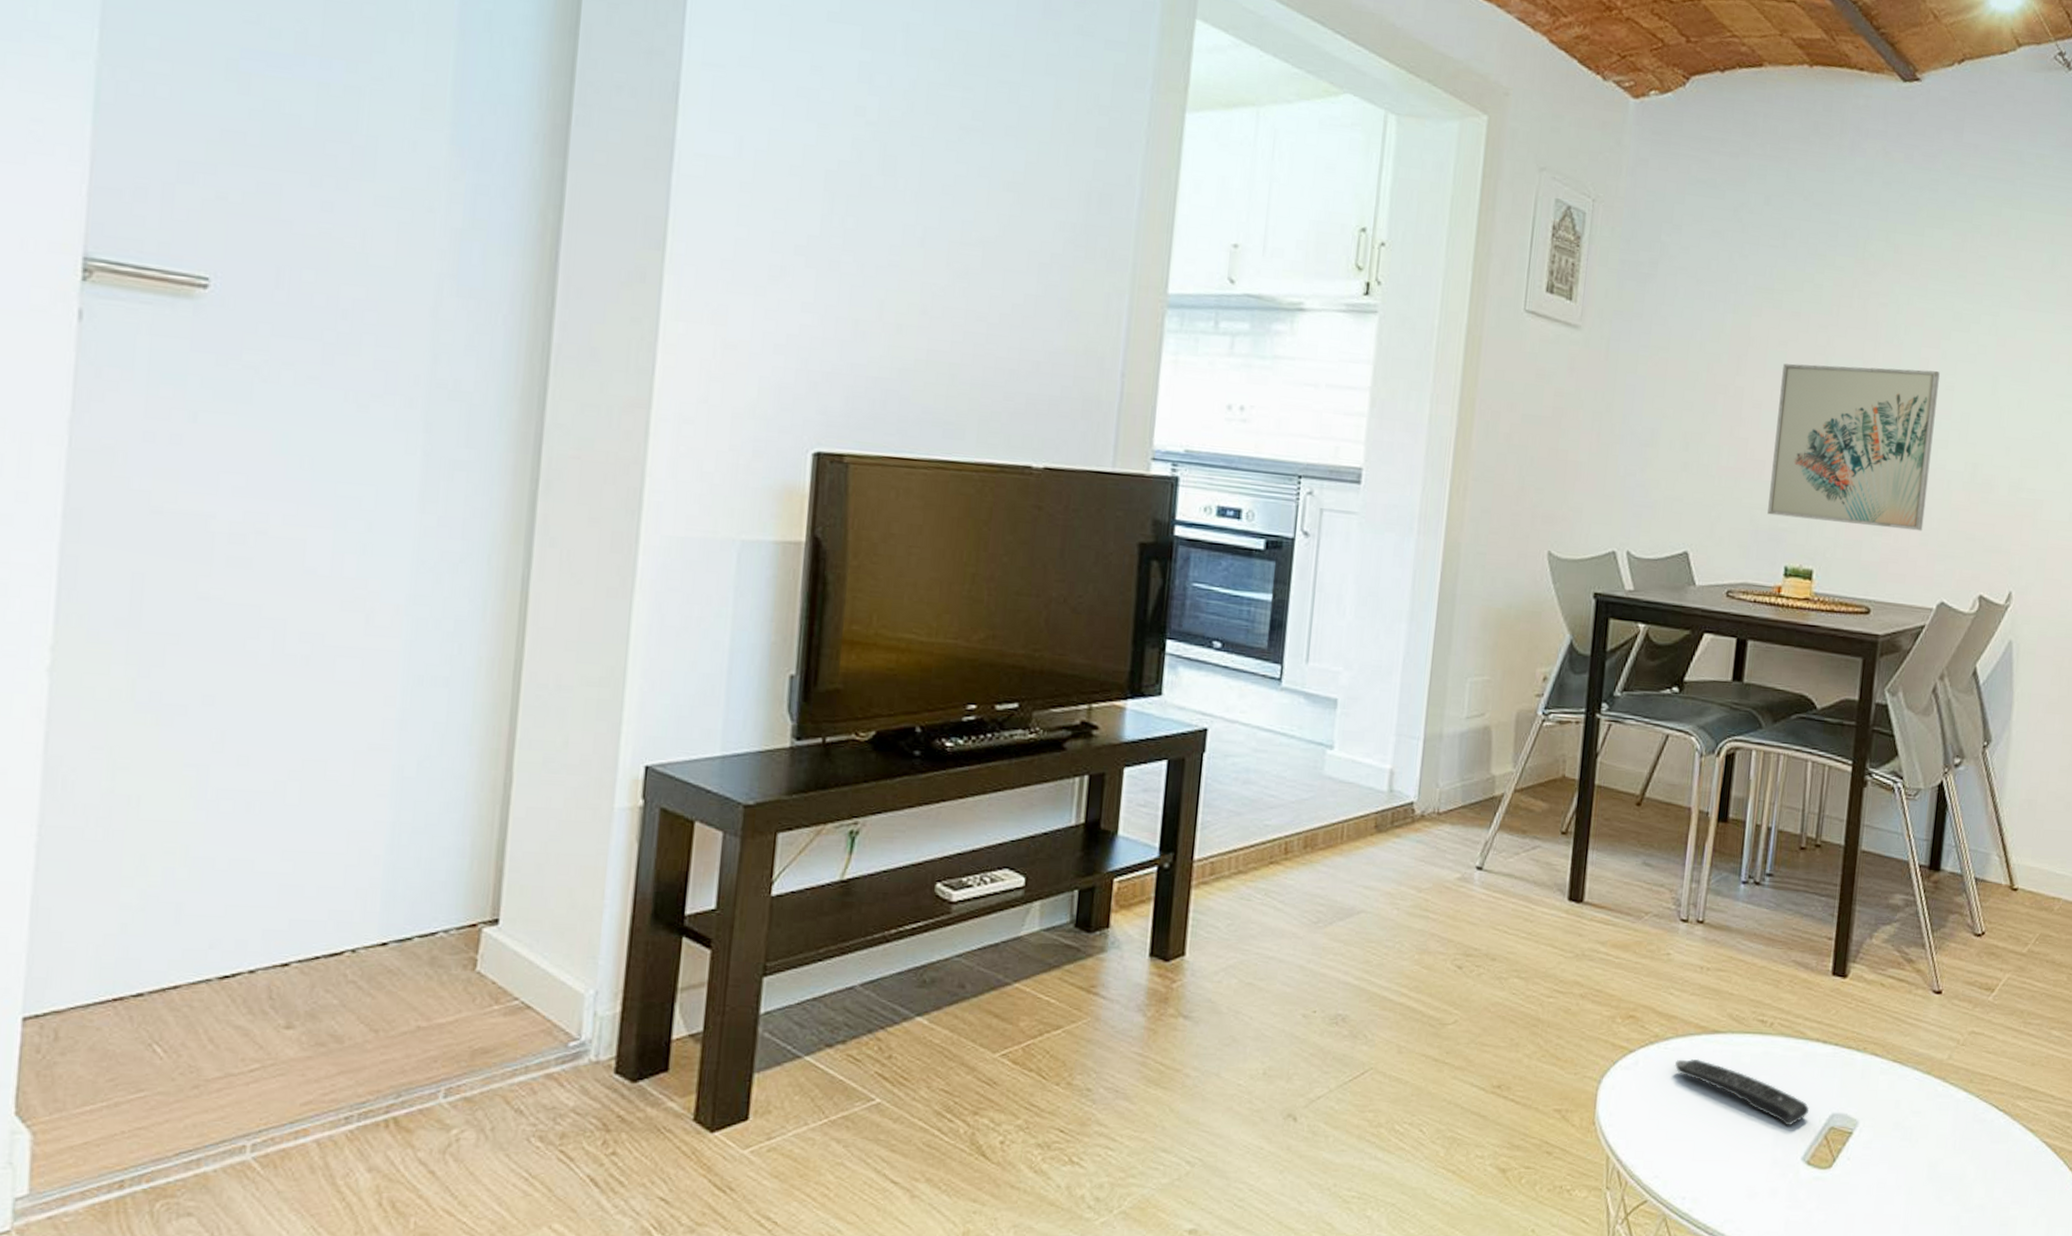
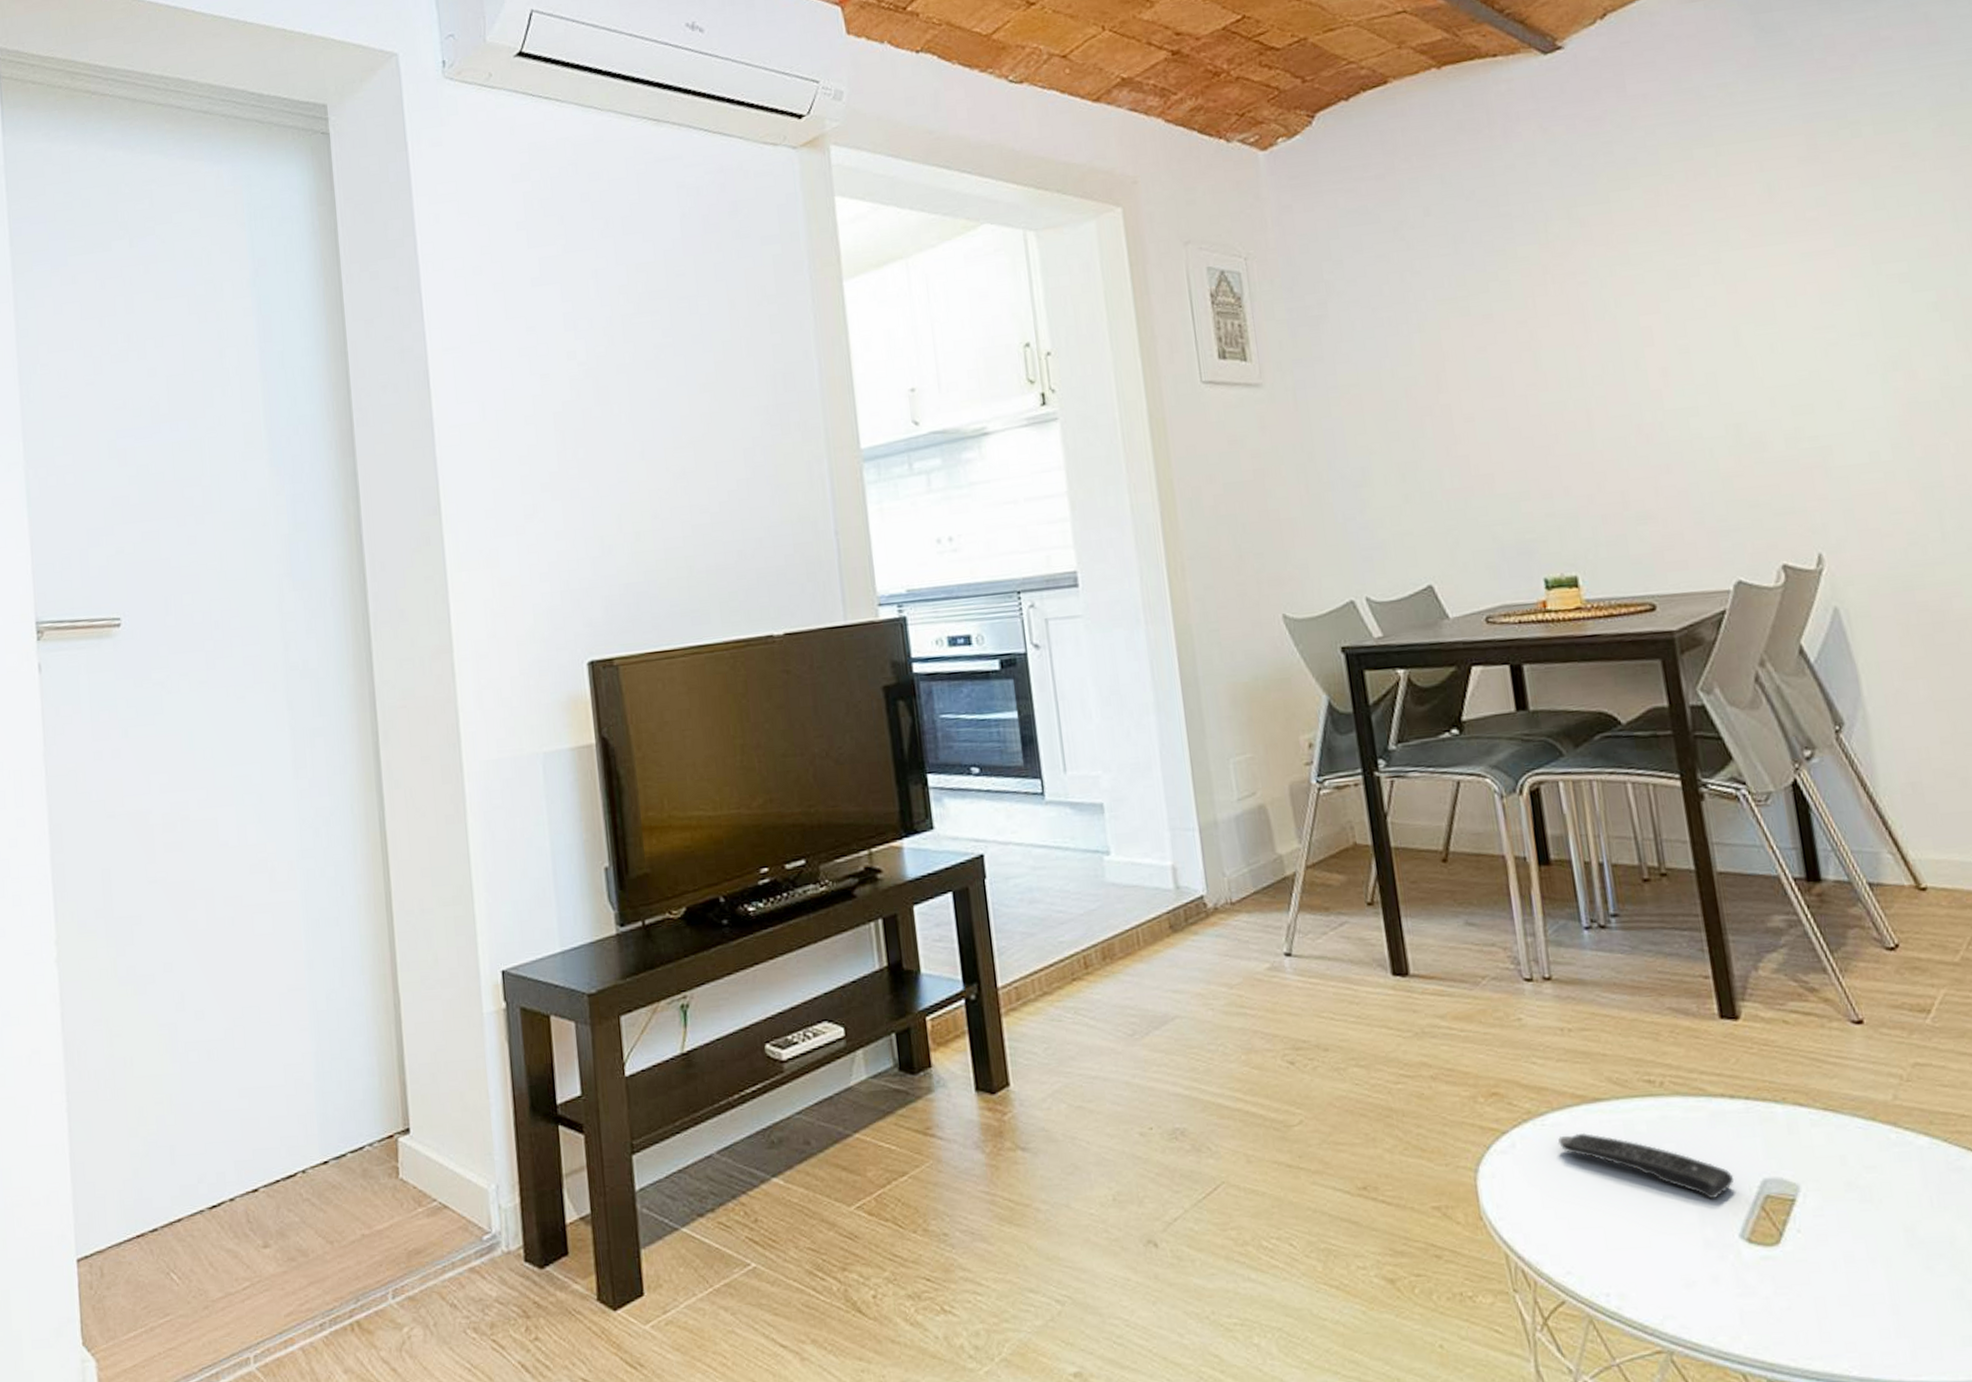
wall art: present [1767,363,1940,531] -> none [1487,337,1694,529]

